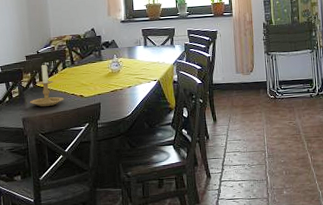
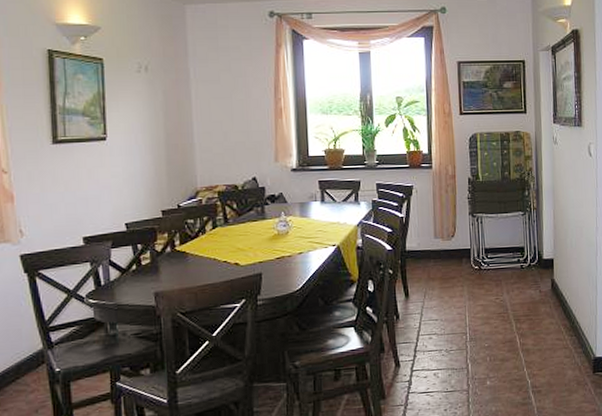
candle holder: present [29,63,64,107] -> none [165,220,213,277]

